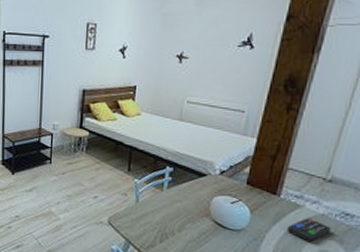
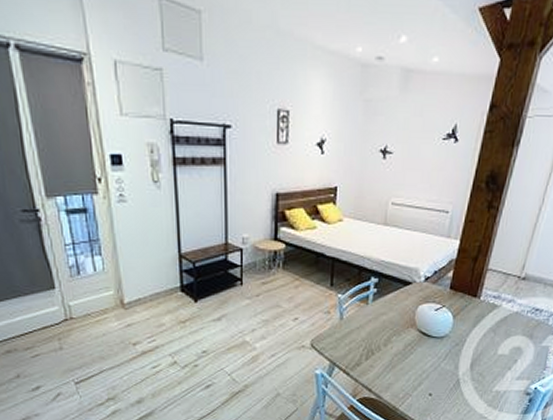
remote control: present [286,218,331,242] -> none [485,318,524,341]

